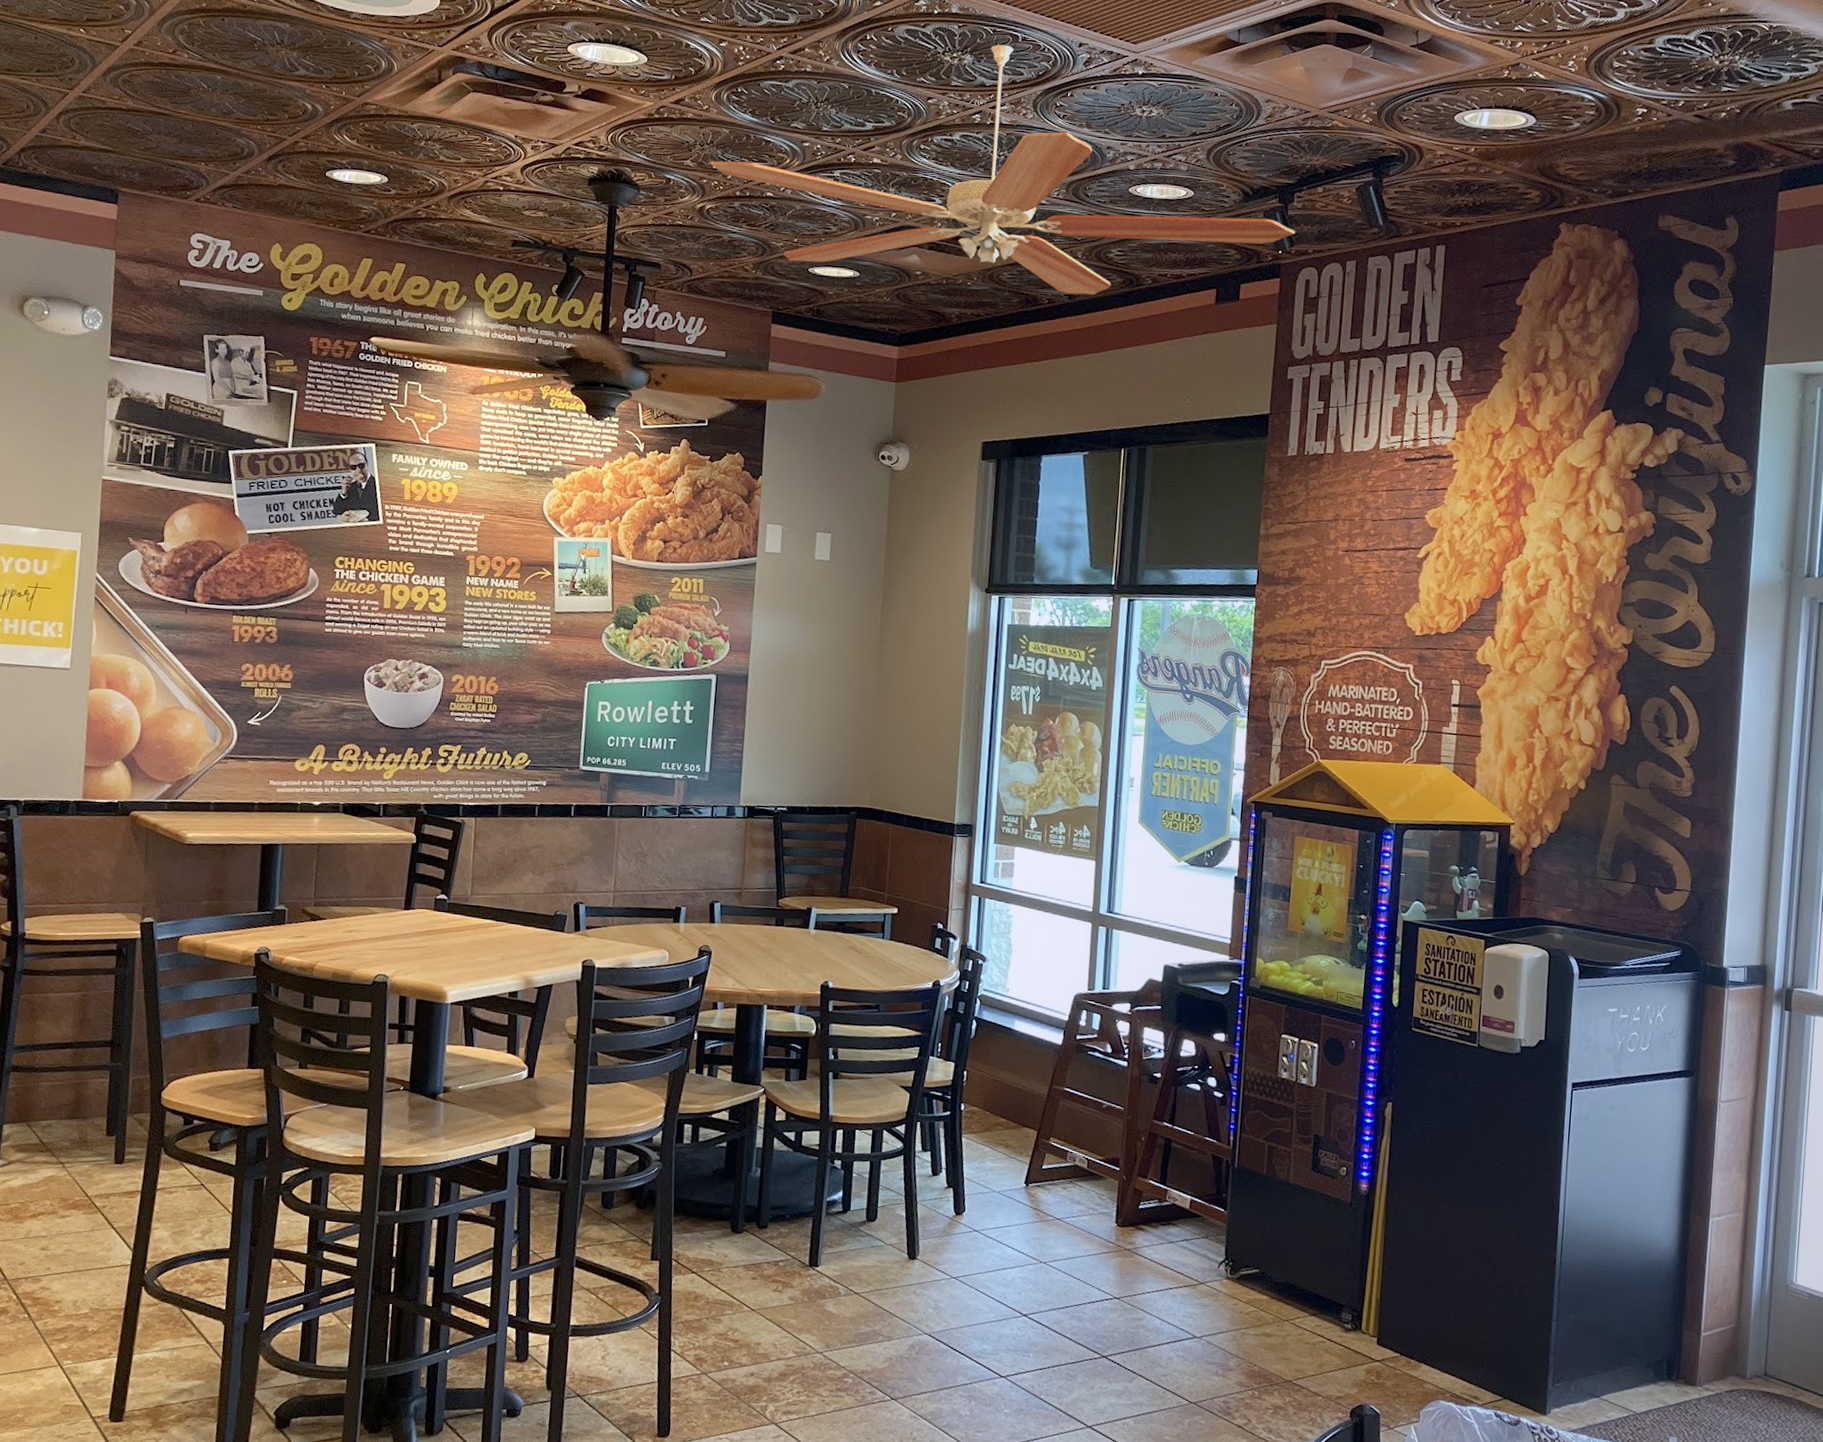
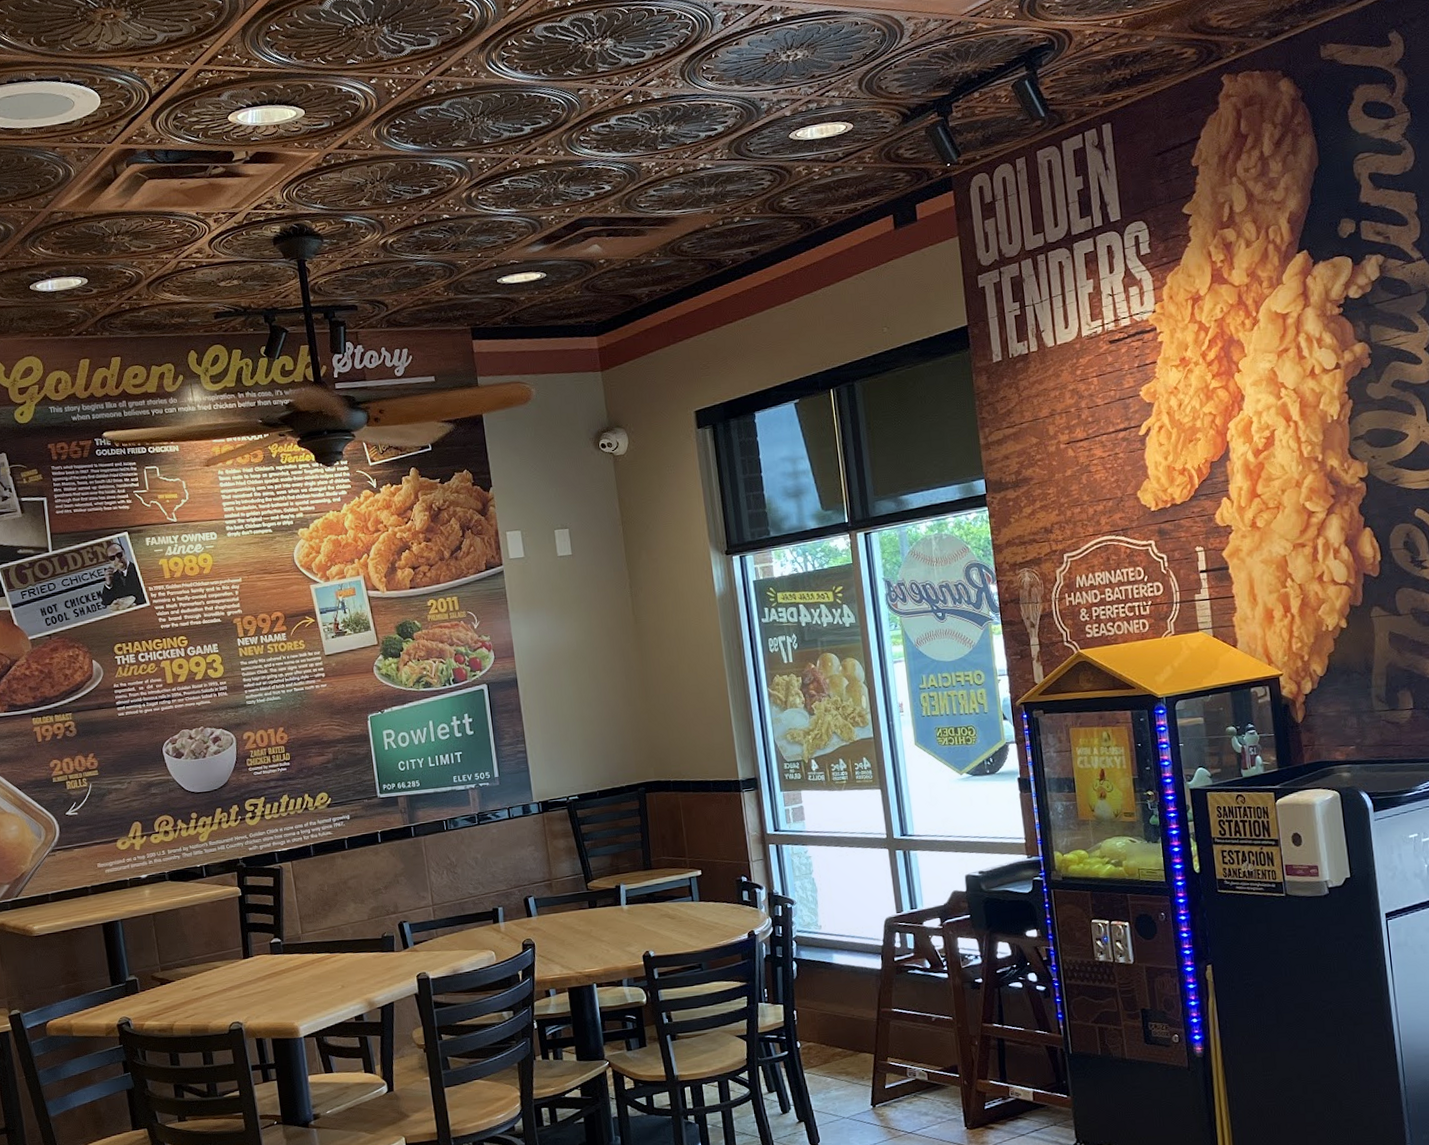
ceiling fan: present [710,44,1295,295] -> none [384,21,960,277]

